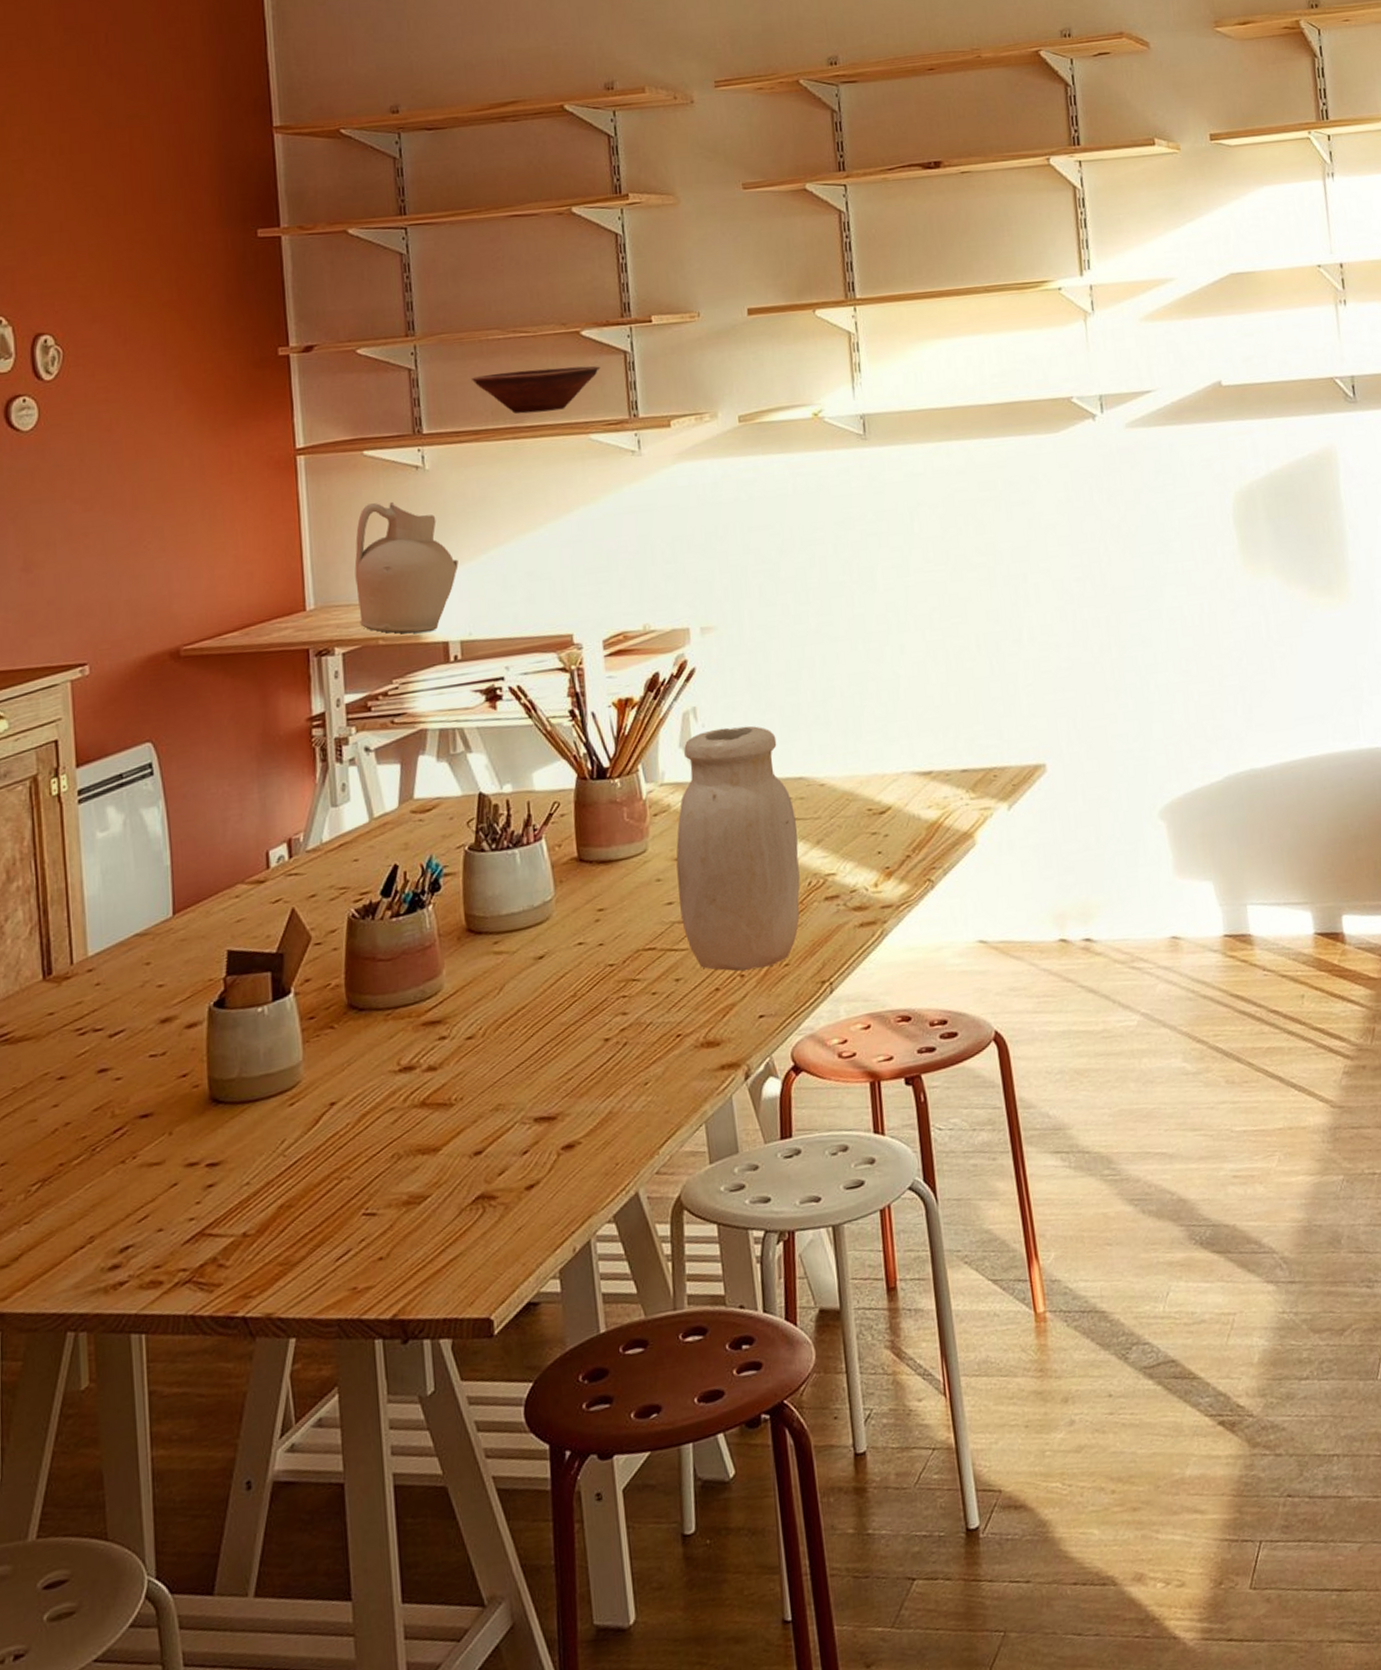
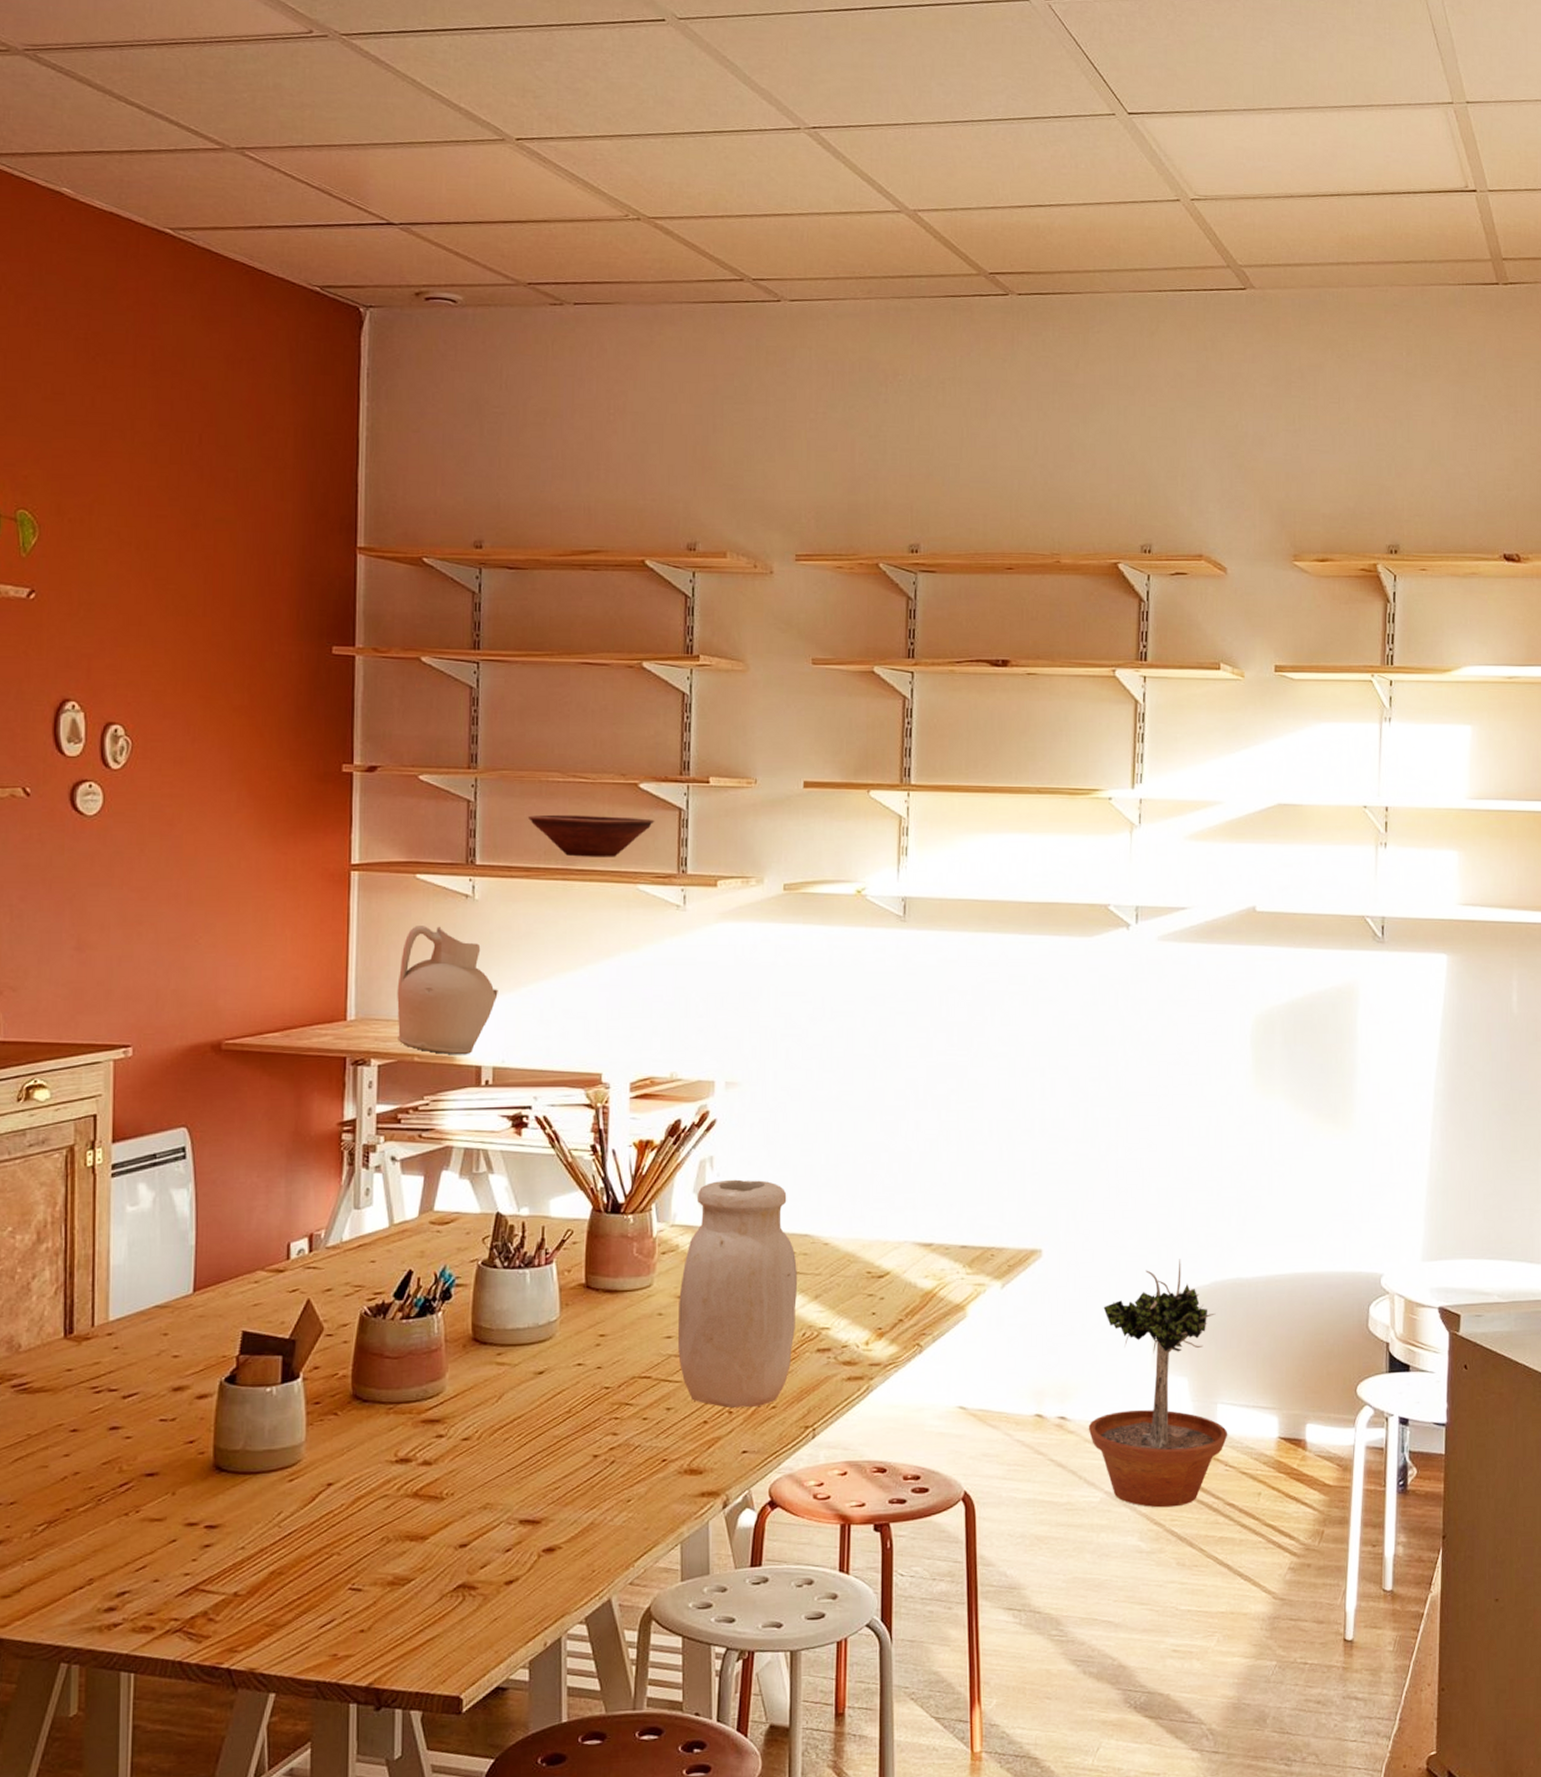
potted tree: none [1115,756,1262,1025] -> present [1088,1259,1228,1508]

